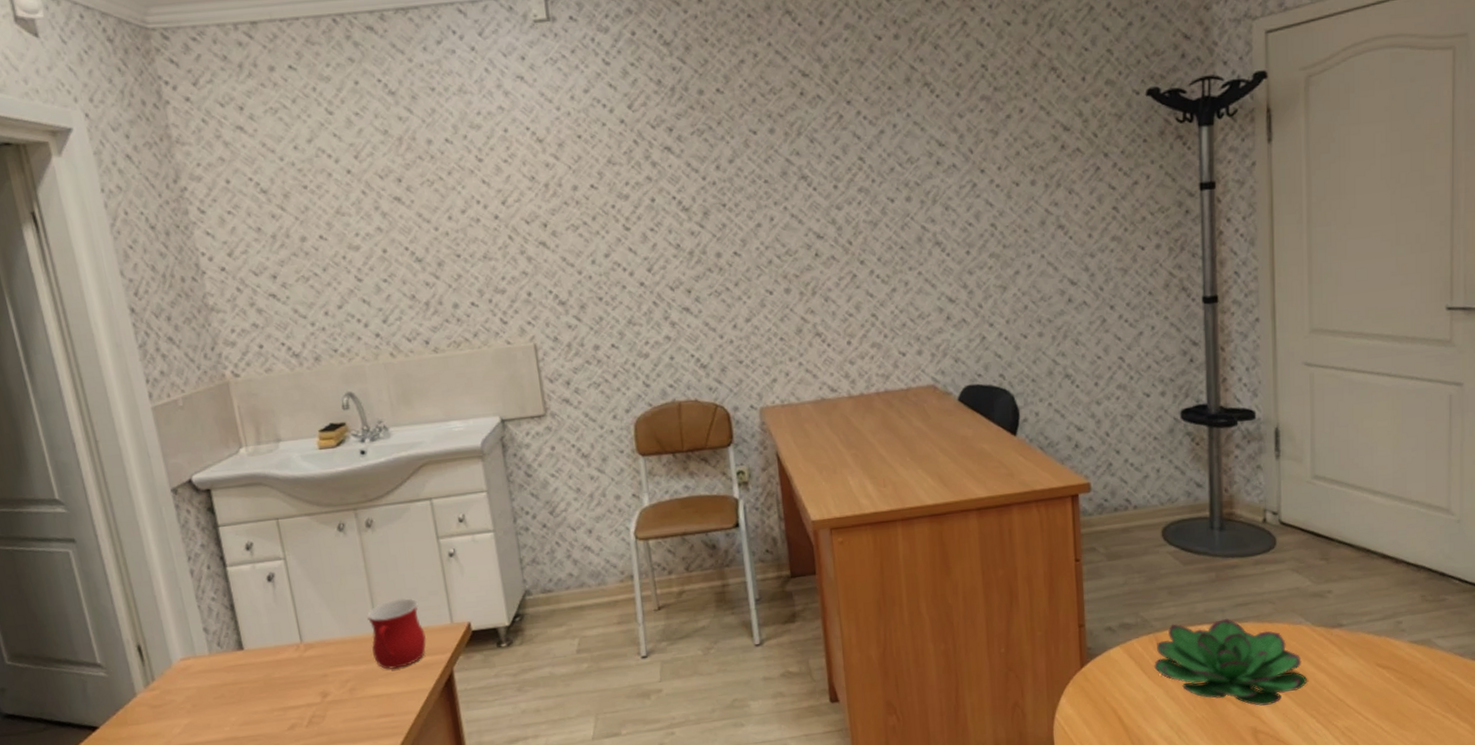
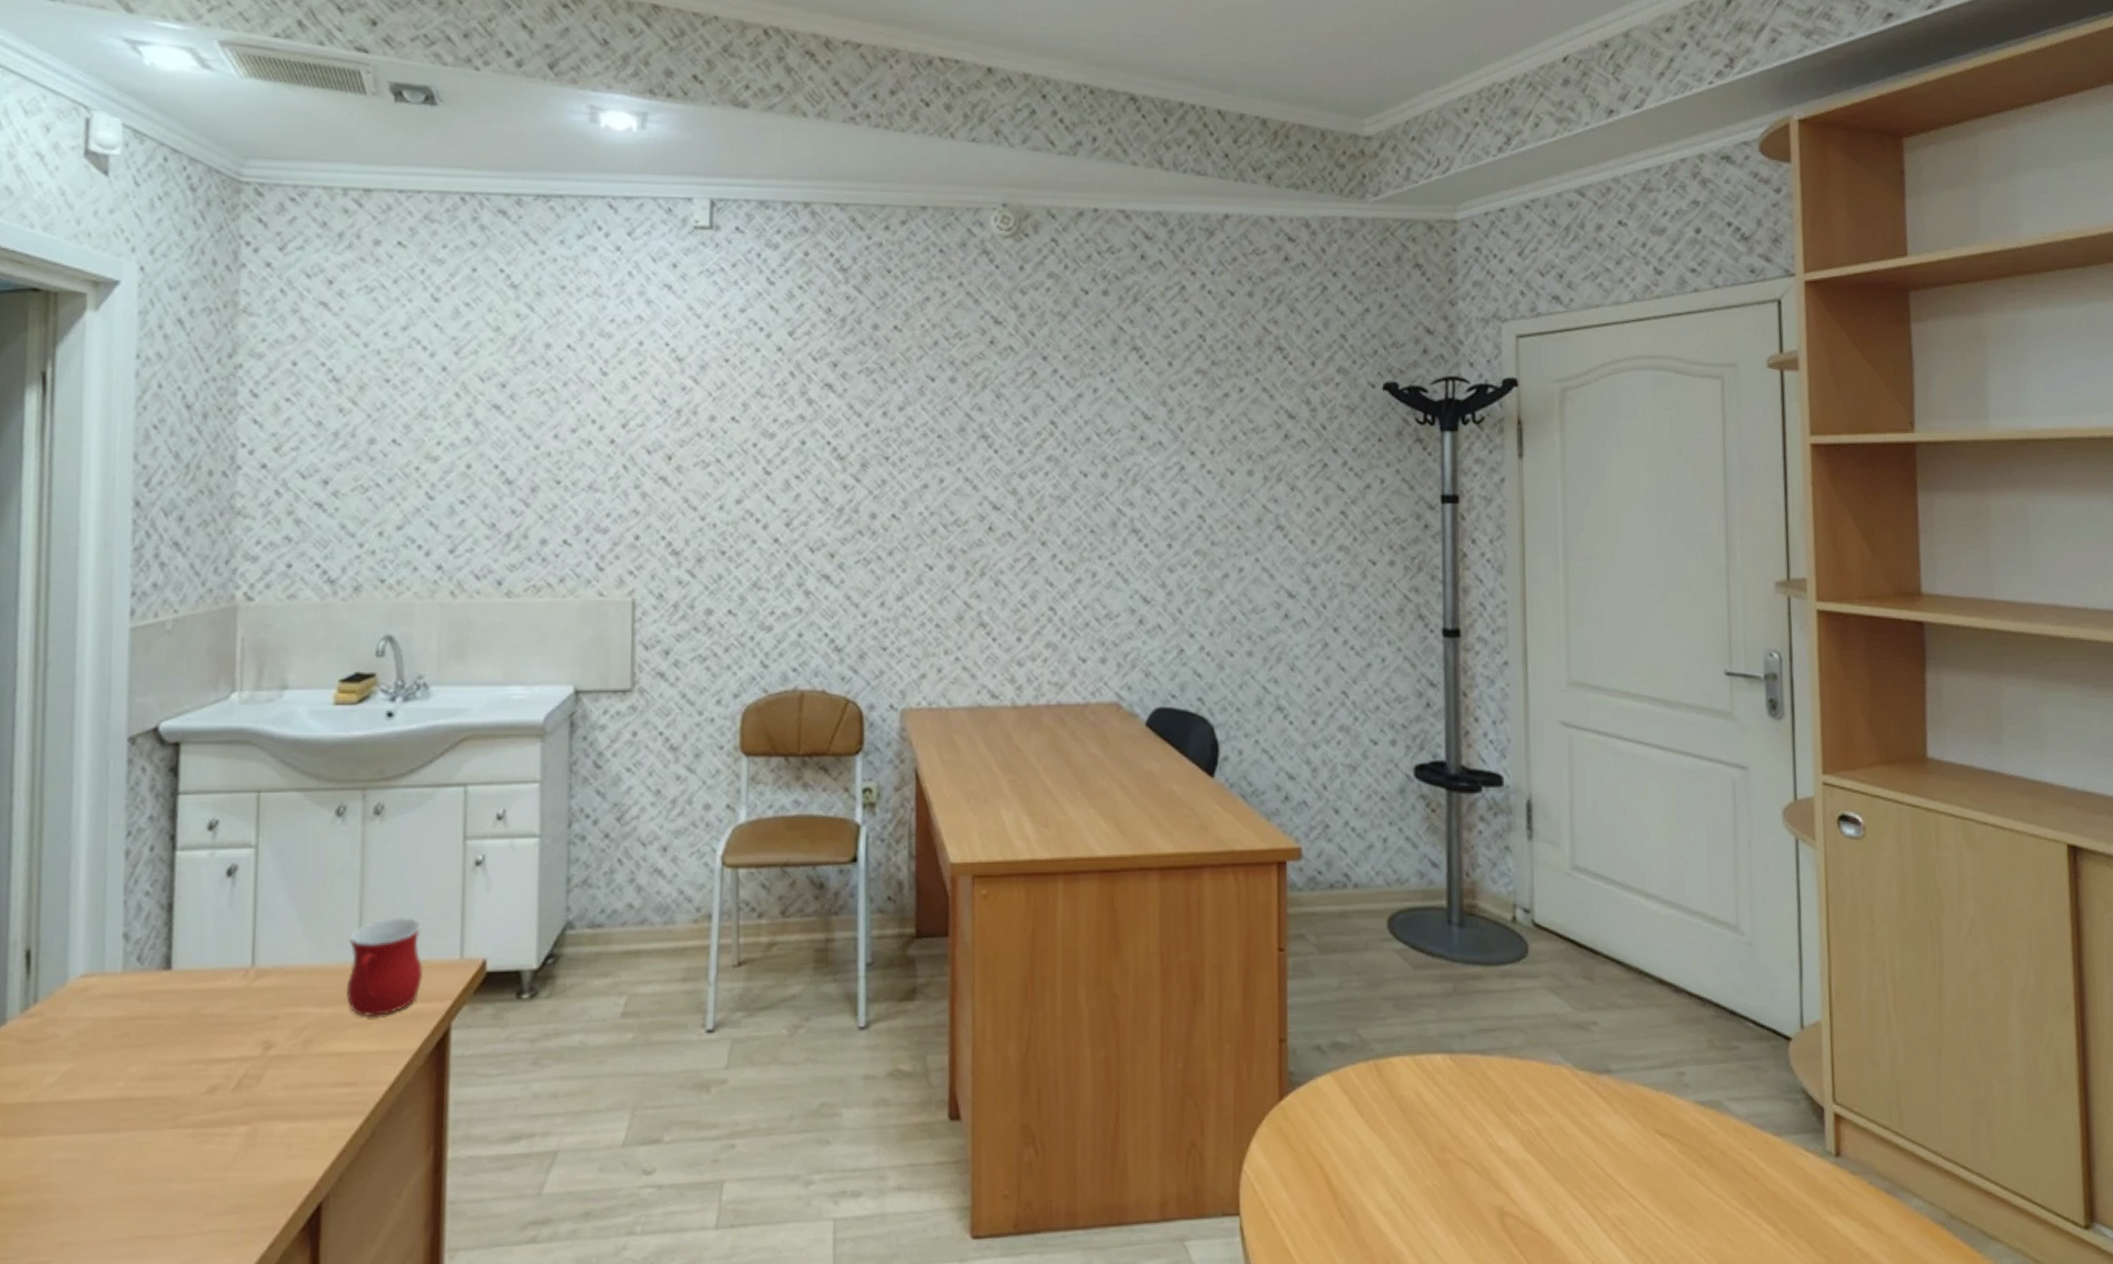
succulent plant: present [1153,618,1307,706] -> none [1372,1047,1567,1176]

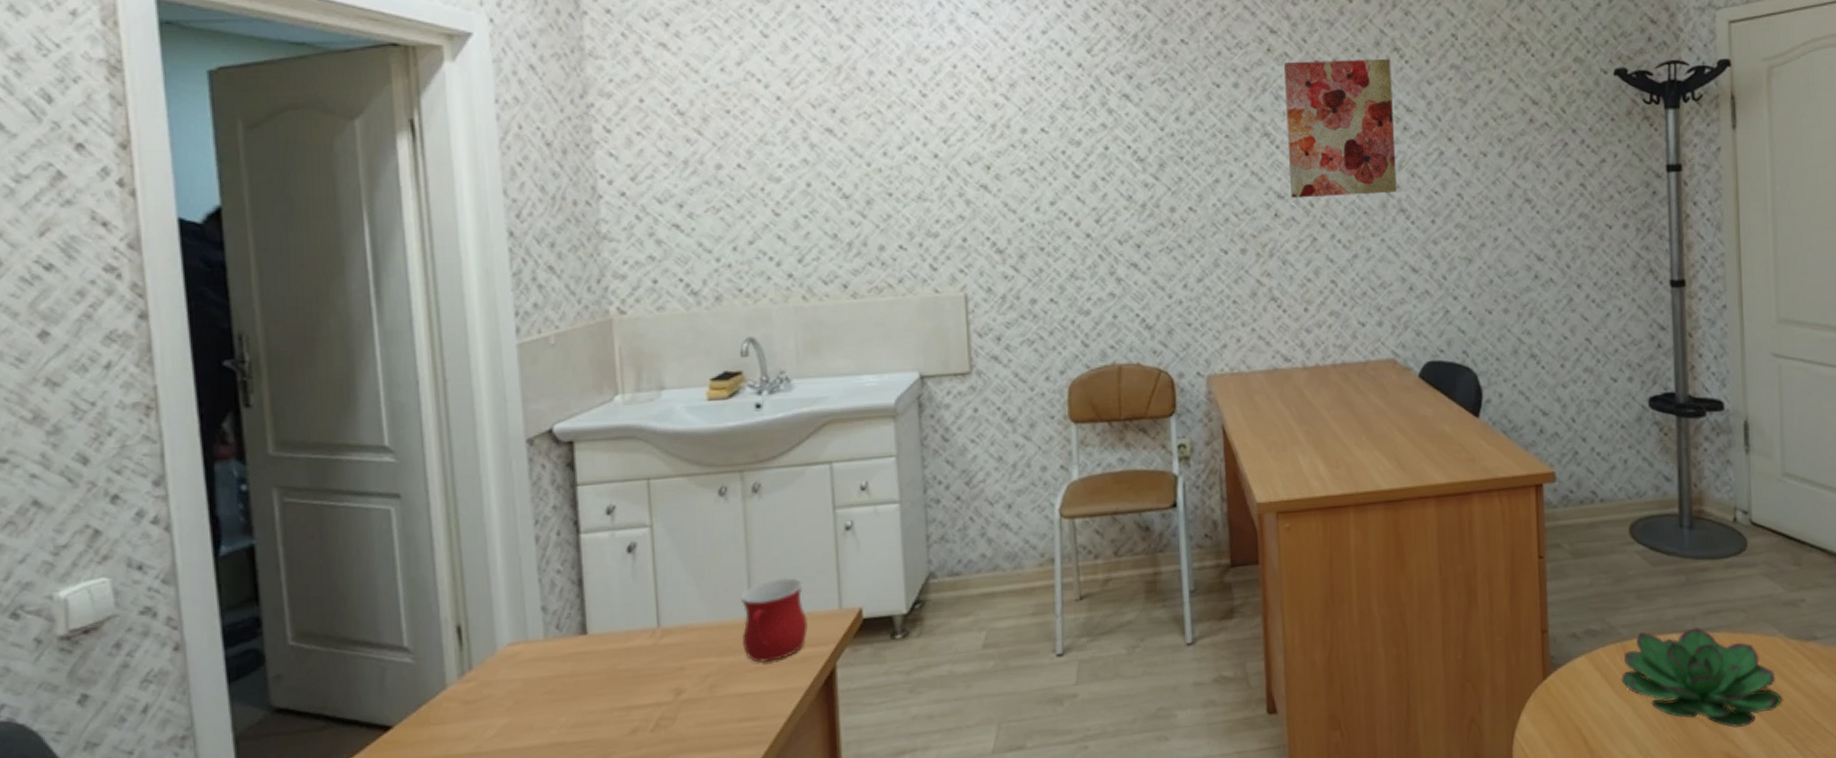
wall art: none [1007,356,1130,511] -> present [1283,58,1397,199]
succulent plant: none [1372,1047,1567,1176] -> present [1620,626,1782,728]

